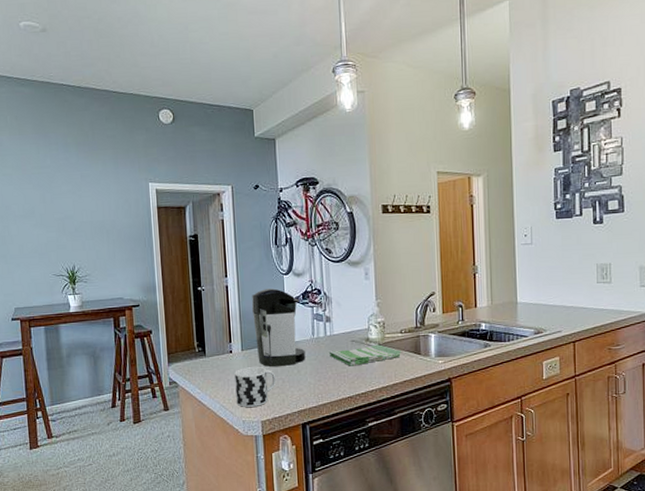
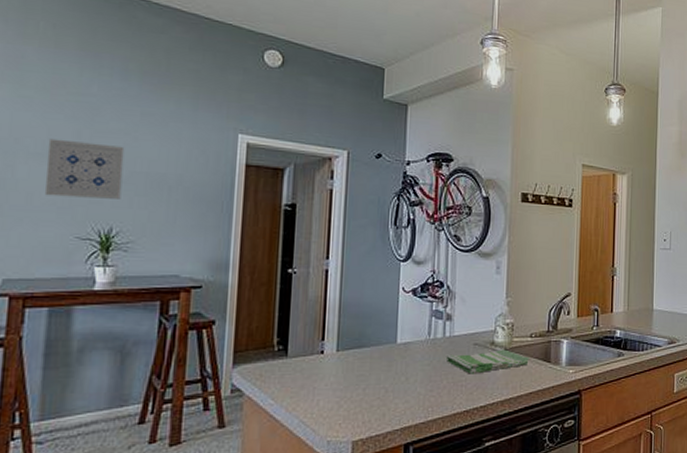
wall art: none [26,203,77,246] -> present [44,138,125,199]
cup: present [235,367,276,408] -> none [322,372,378,424]
coffee maker: present [251,288,306,367] -> none [355,277,417,372]

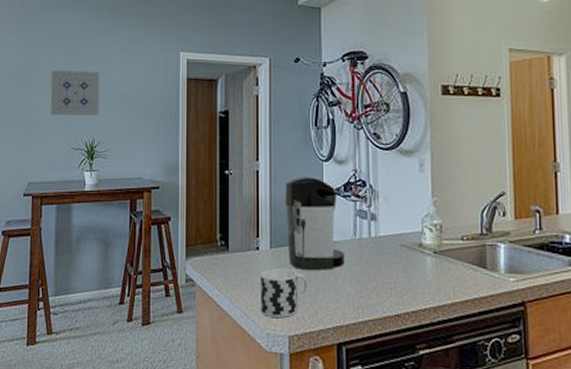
cup: none [322,372,378,424] -> present [261,268,309,319]
coffee maker: none [355,277,417,372] -> present [284,177,345,270]
dish towel: present [445,349,530,374] -> none [372,252,463,277]

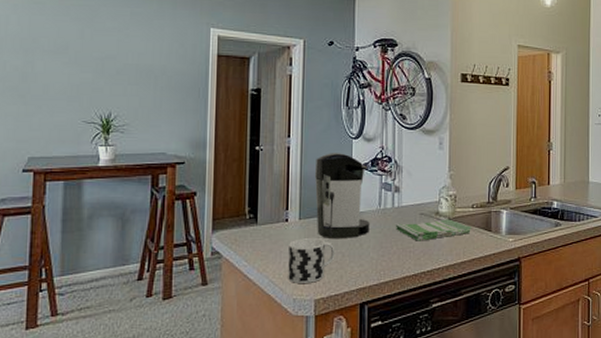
wall art: present [50,70,100,116] -> none [57,38,119,88]
dish towel: none [372,252,463,277] -> present [395,219,472,241]

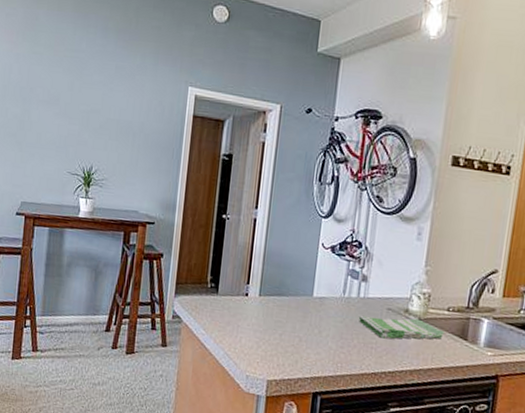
cup: present [288,238,335,284] -> none [243,315,293,363]
coffee maker: present [314,153,370,238] -> none [276,230,335,324]

